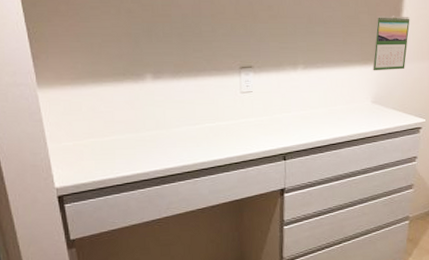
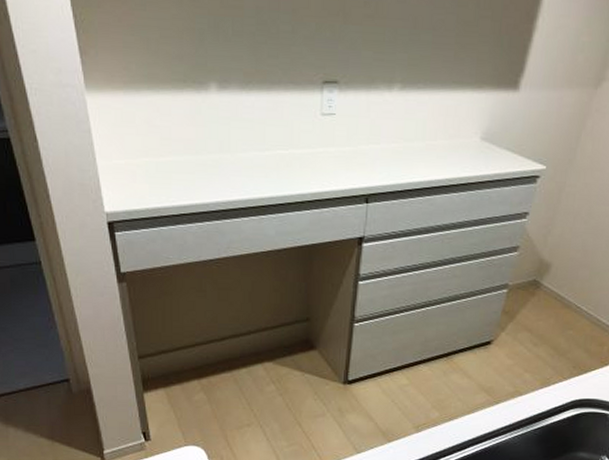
calendar: present [373,16,410,71] -> none [488,23,546,99]

